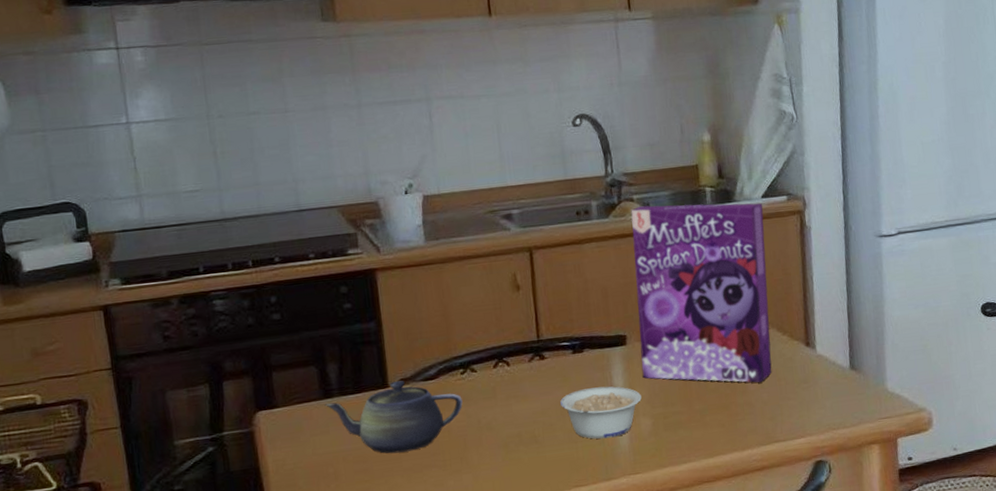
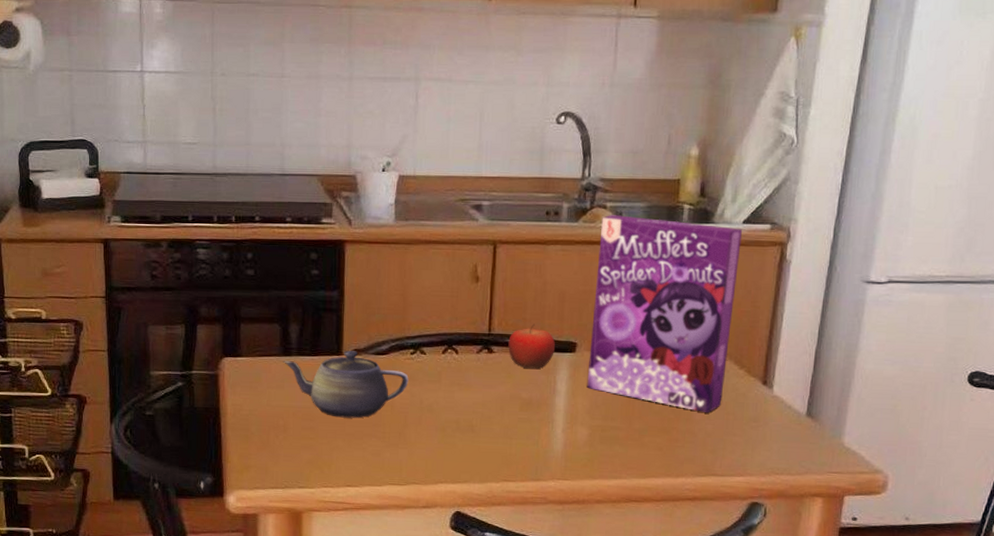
fruit: none [558,323,606,370] -> present [508,323,556,369]
legume: present [559,386,642,439] -> none [500,388,582,441]

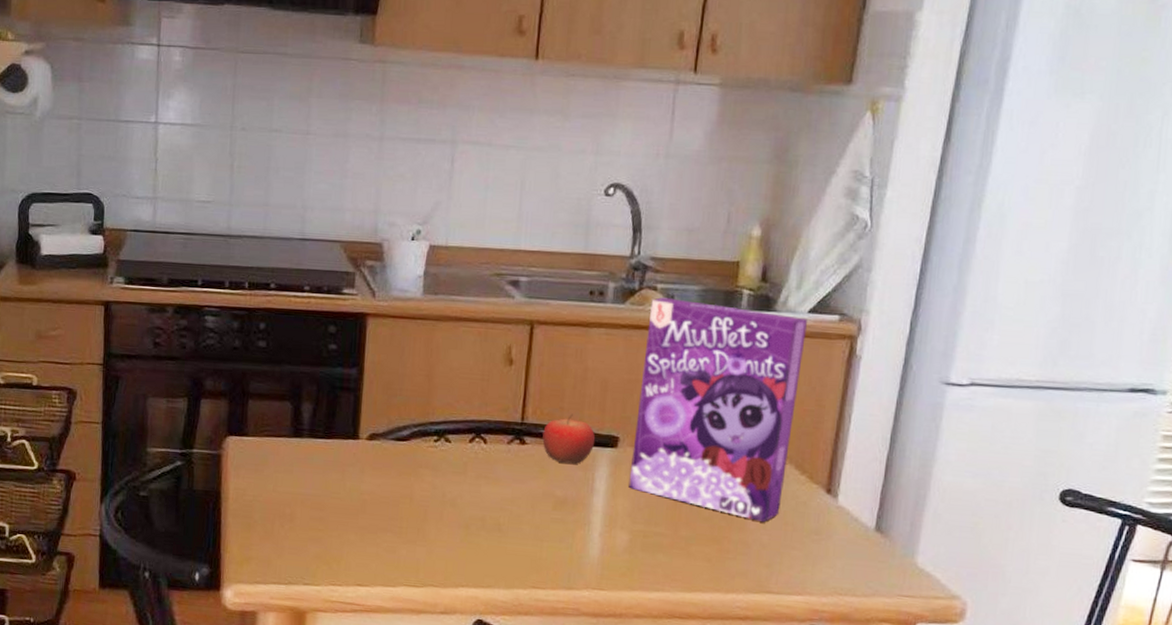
teapot: present [283,351,409,418] -> none [293,434,431,510]

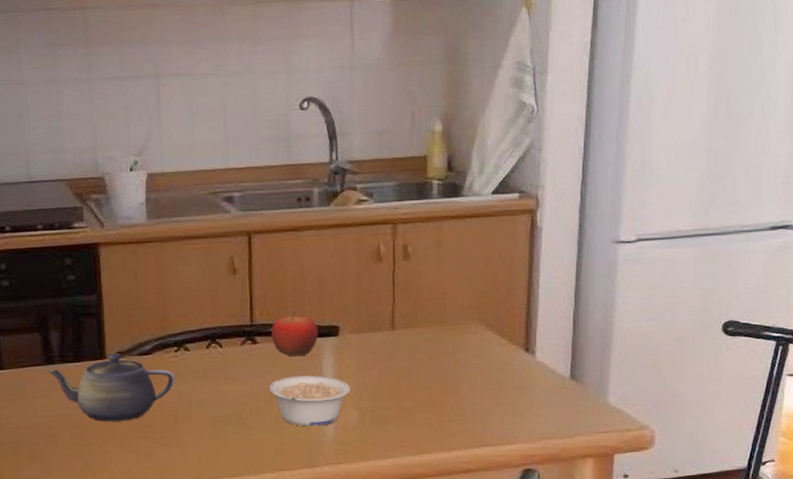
teapot: none [293,434,431,510] -> present [46,354,175,422]
legume: none [532,485,623,545] -> present [268,375,350,427]
cereal box: present [628,297,807,523] -> none [352,195,492,385]

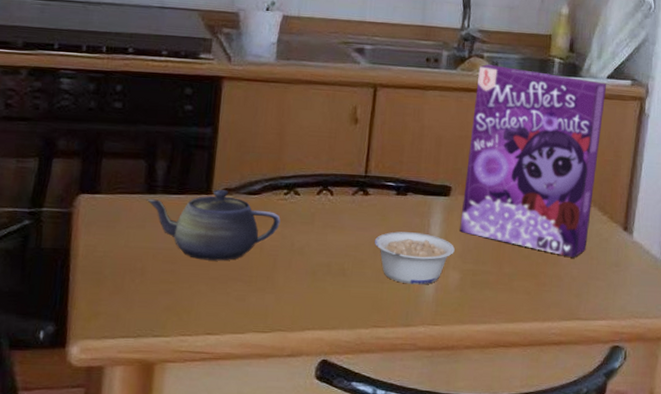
fruit: present [271,311,319,357] -> none [384,167,431,212]
cereal box: none [352,195,492,385] -> present [459,64,606,258]

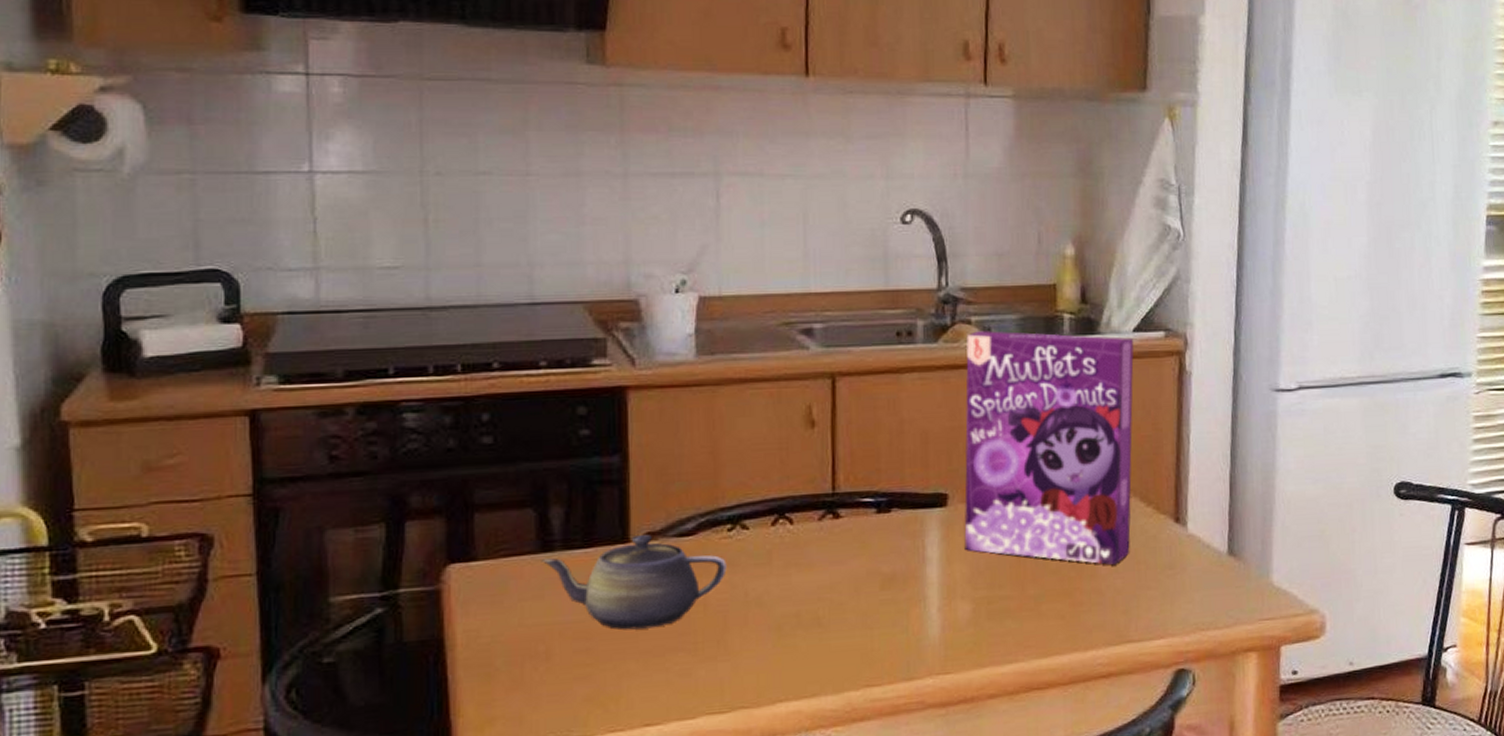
legume: present [374,231,455,285] -> none [854,558,961,626]

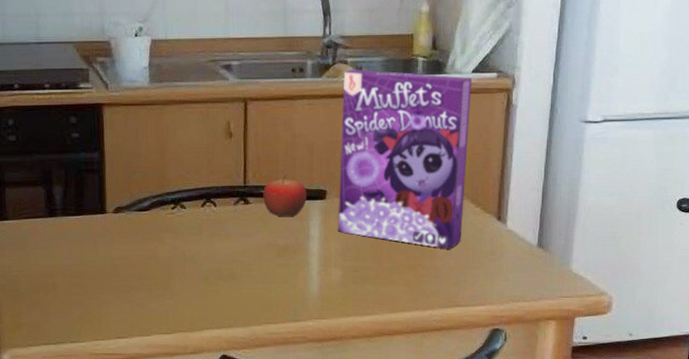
teapot: present [541,535,727,630] -> none [48,209,171,273]
fruit: none [859,474,921,535] -> present [263,174,307,217]

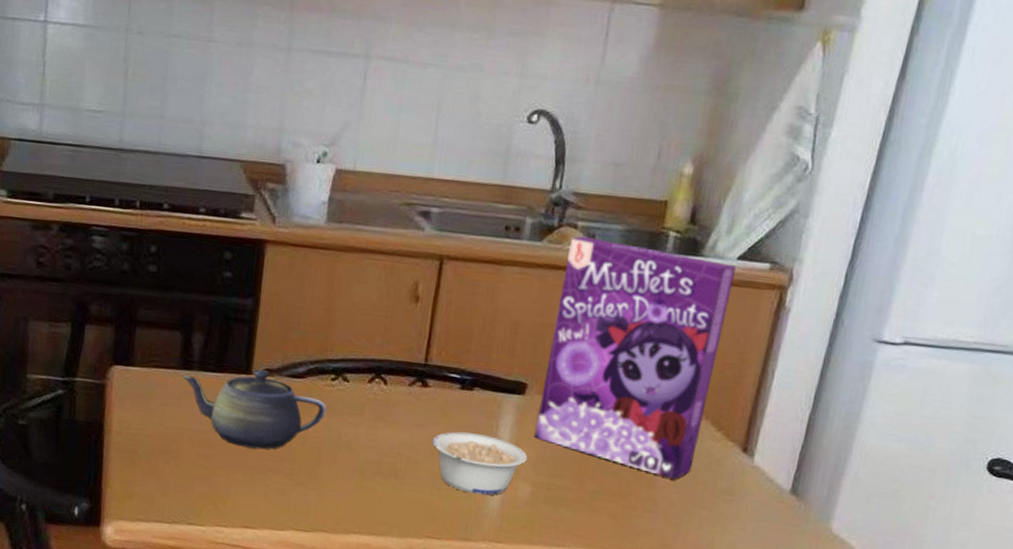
teapot: none [48,209,171,273] -> present [181,369,327,450]
legume: none [258,235,335,283] -> present [432,431,527,496]
fruit: present [263,174,307,217] -> none [446,357,503,410]

